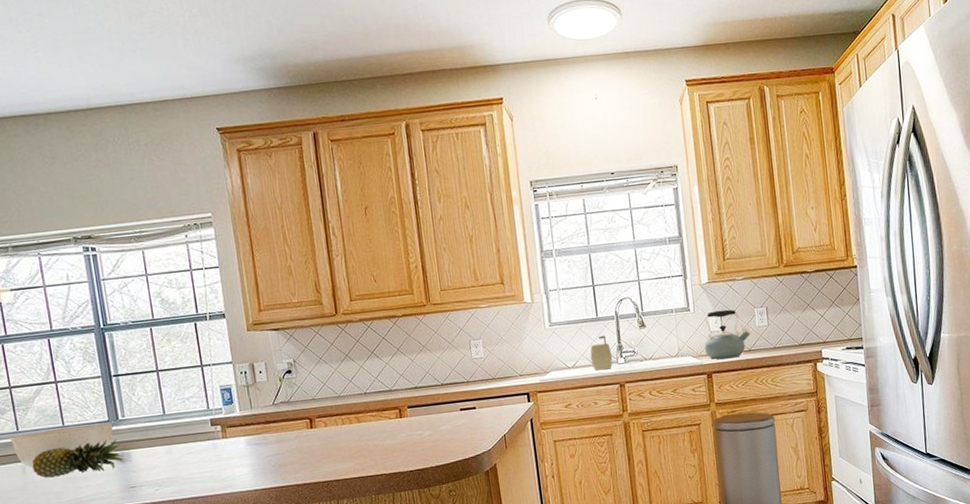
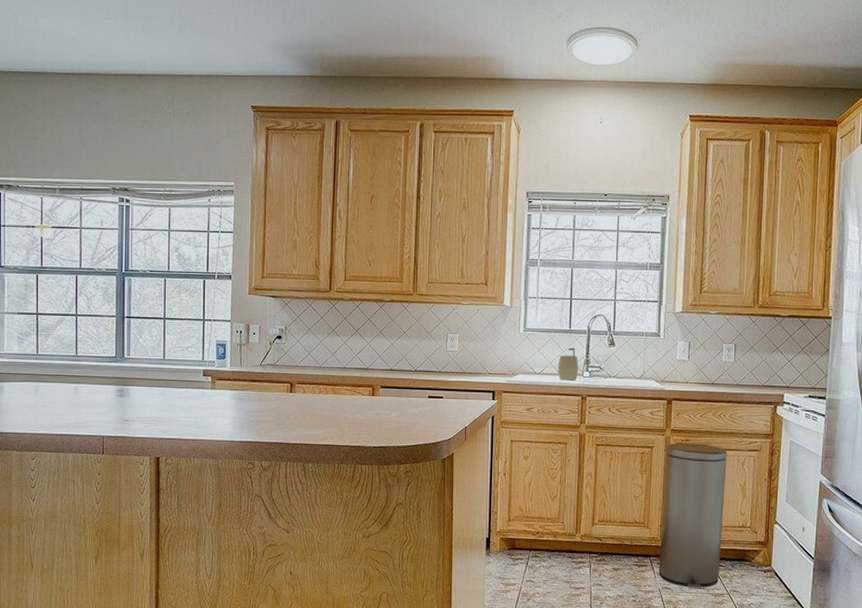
bowl: present [10,422,113,468] -> none [30,357,119,389]
fruit: present [32,439,126,478] -> none [44,373,124,402]
kettle: present [704,309,752,360] -> none [668,340,717,389]

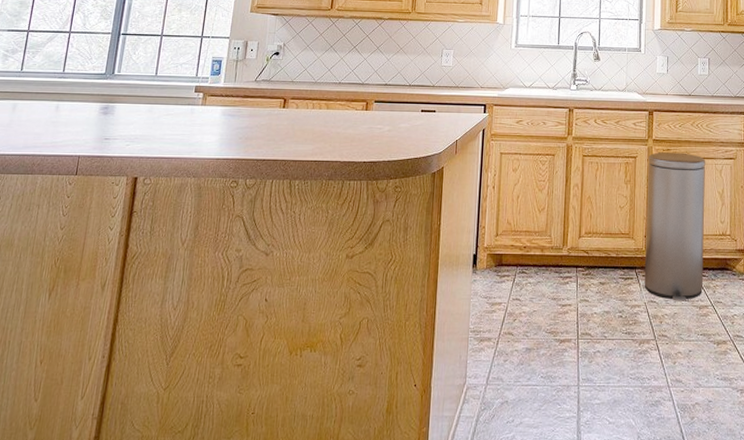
soap dispenser: present [557,347,579,381] -> none [546,62,567,94]

